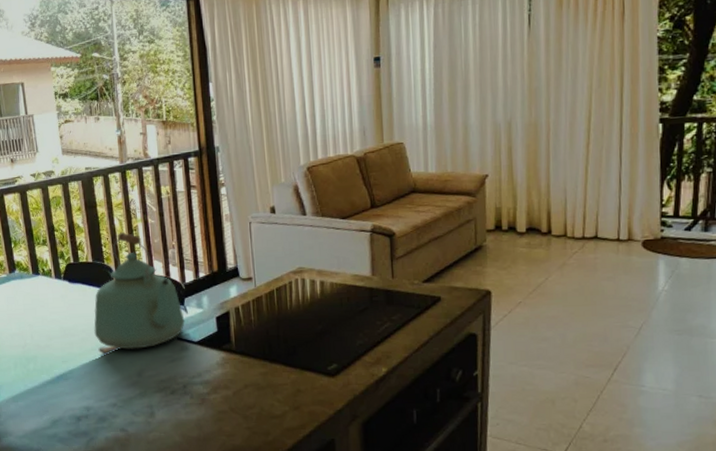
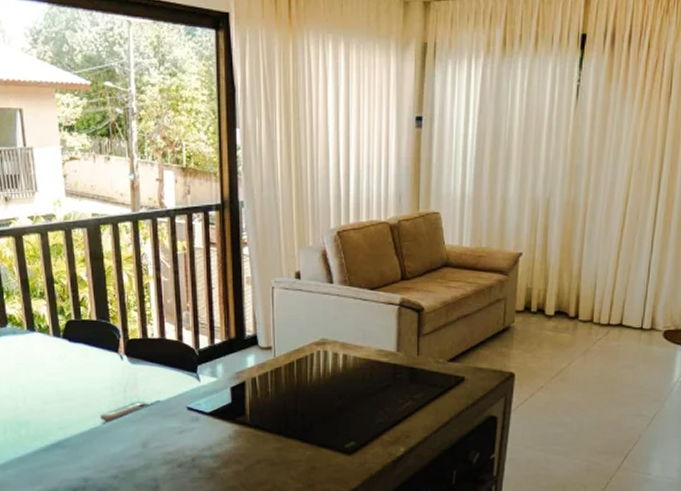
kettle: present [94,232,185,350] -> none [96,289,197,418]

